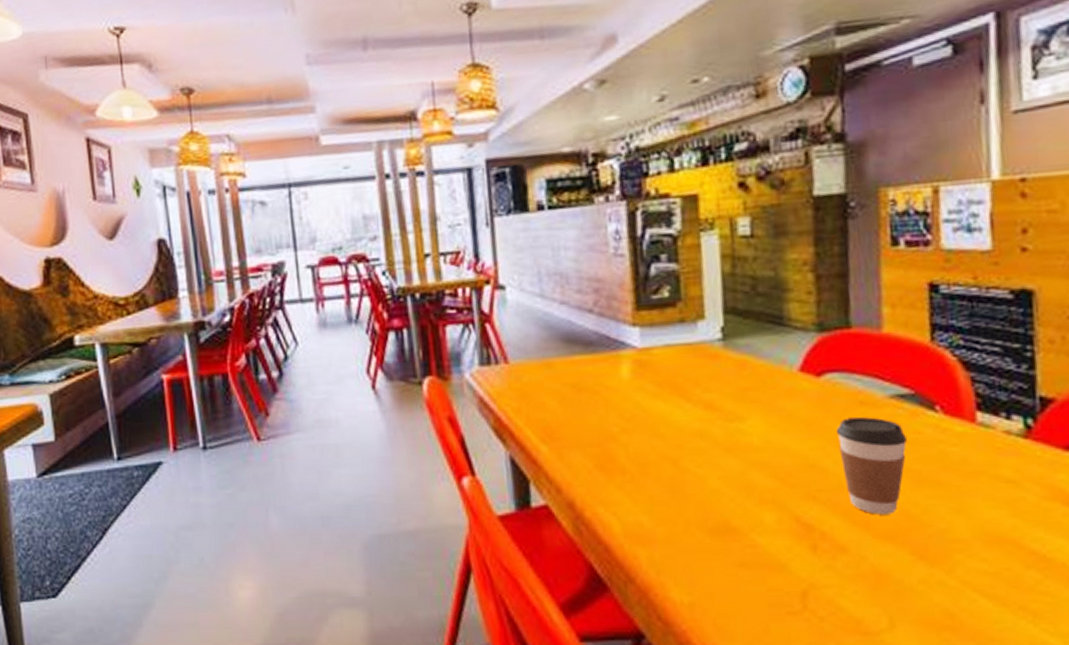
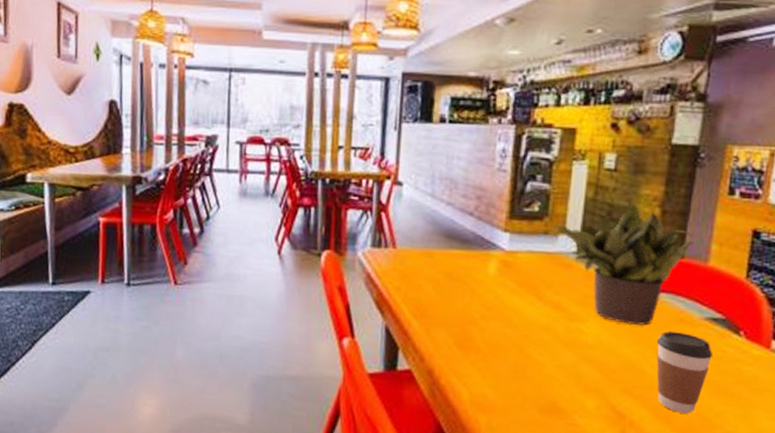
potted plant: none [686,272,861,417] -> present [550,203,694,327]

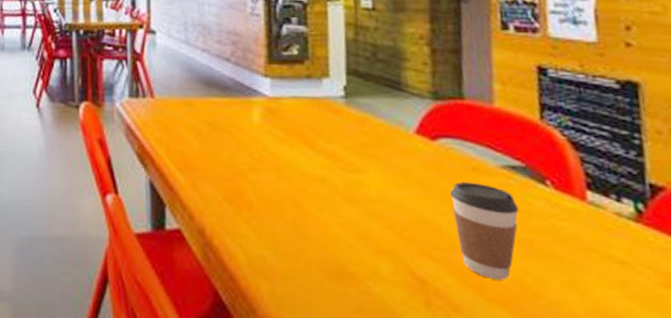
potted plant: present [550,203,694,327] -> none [313,43,473,177]

